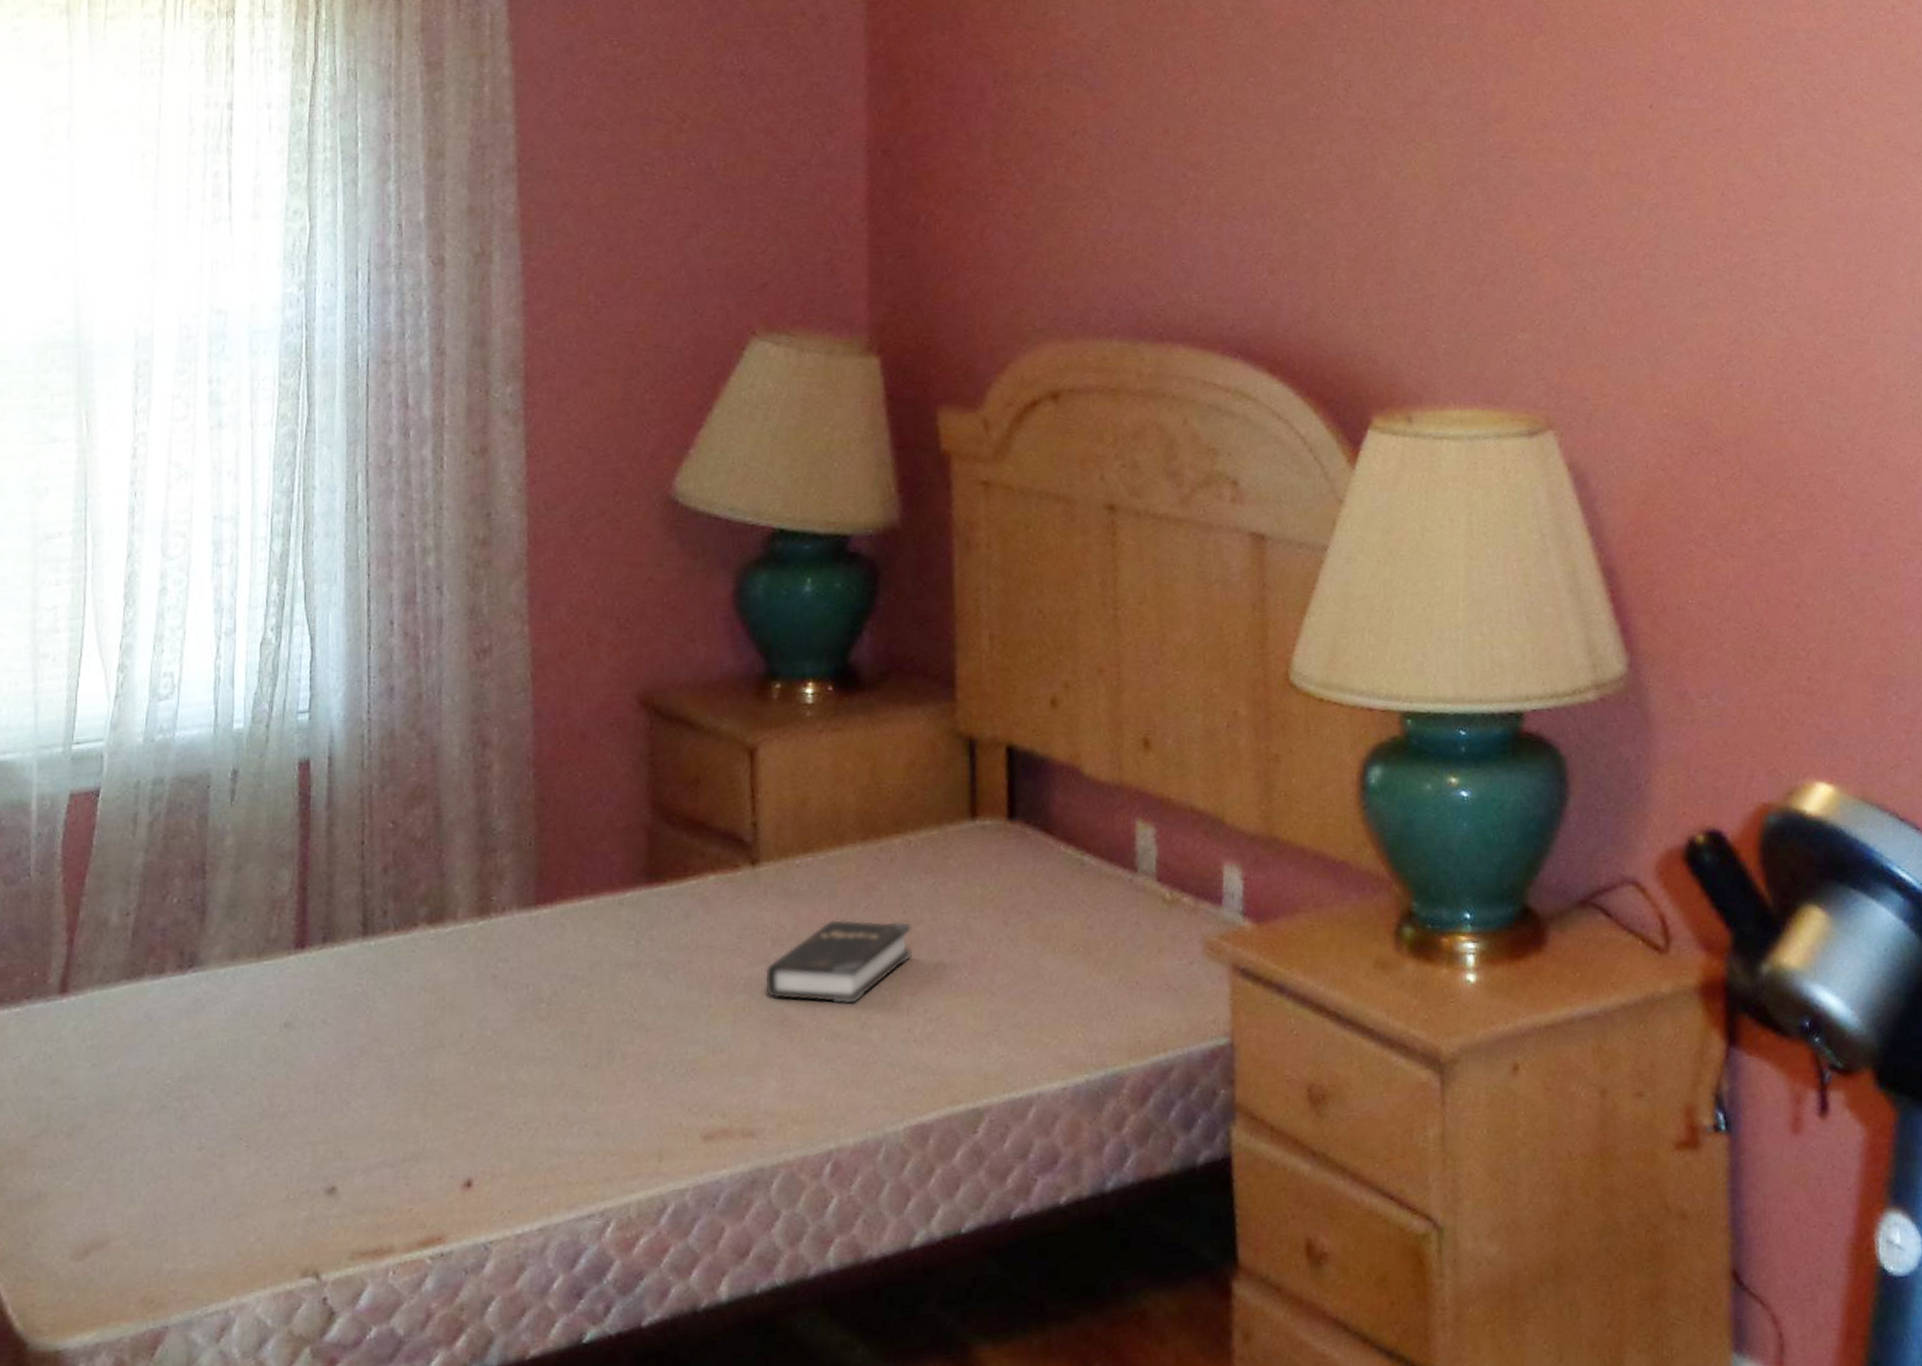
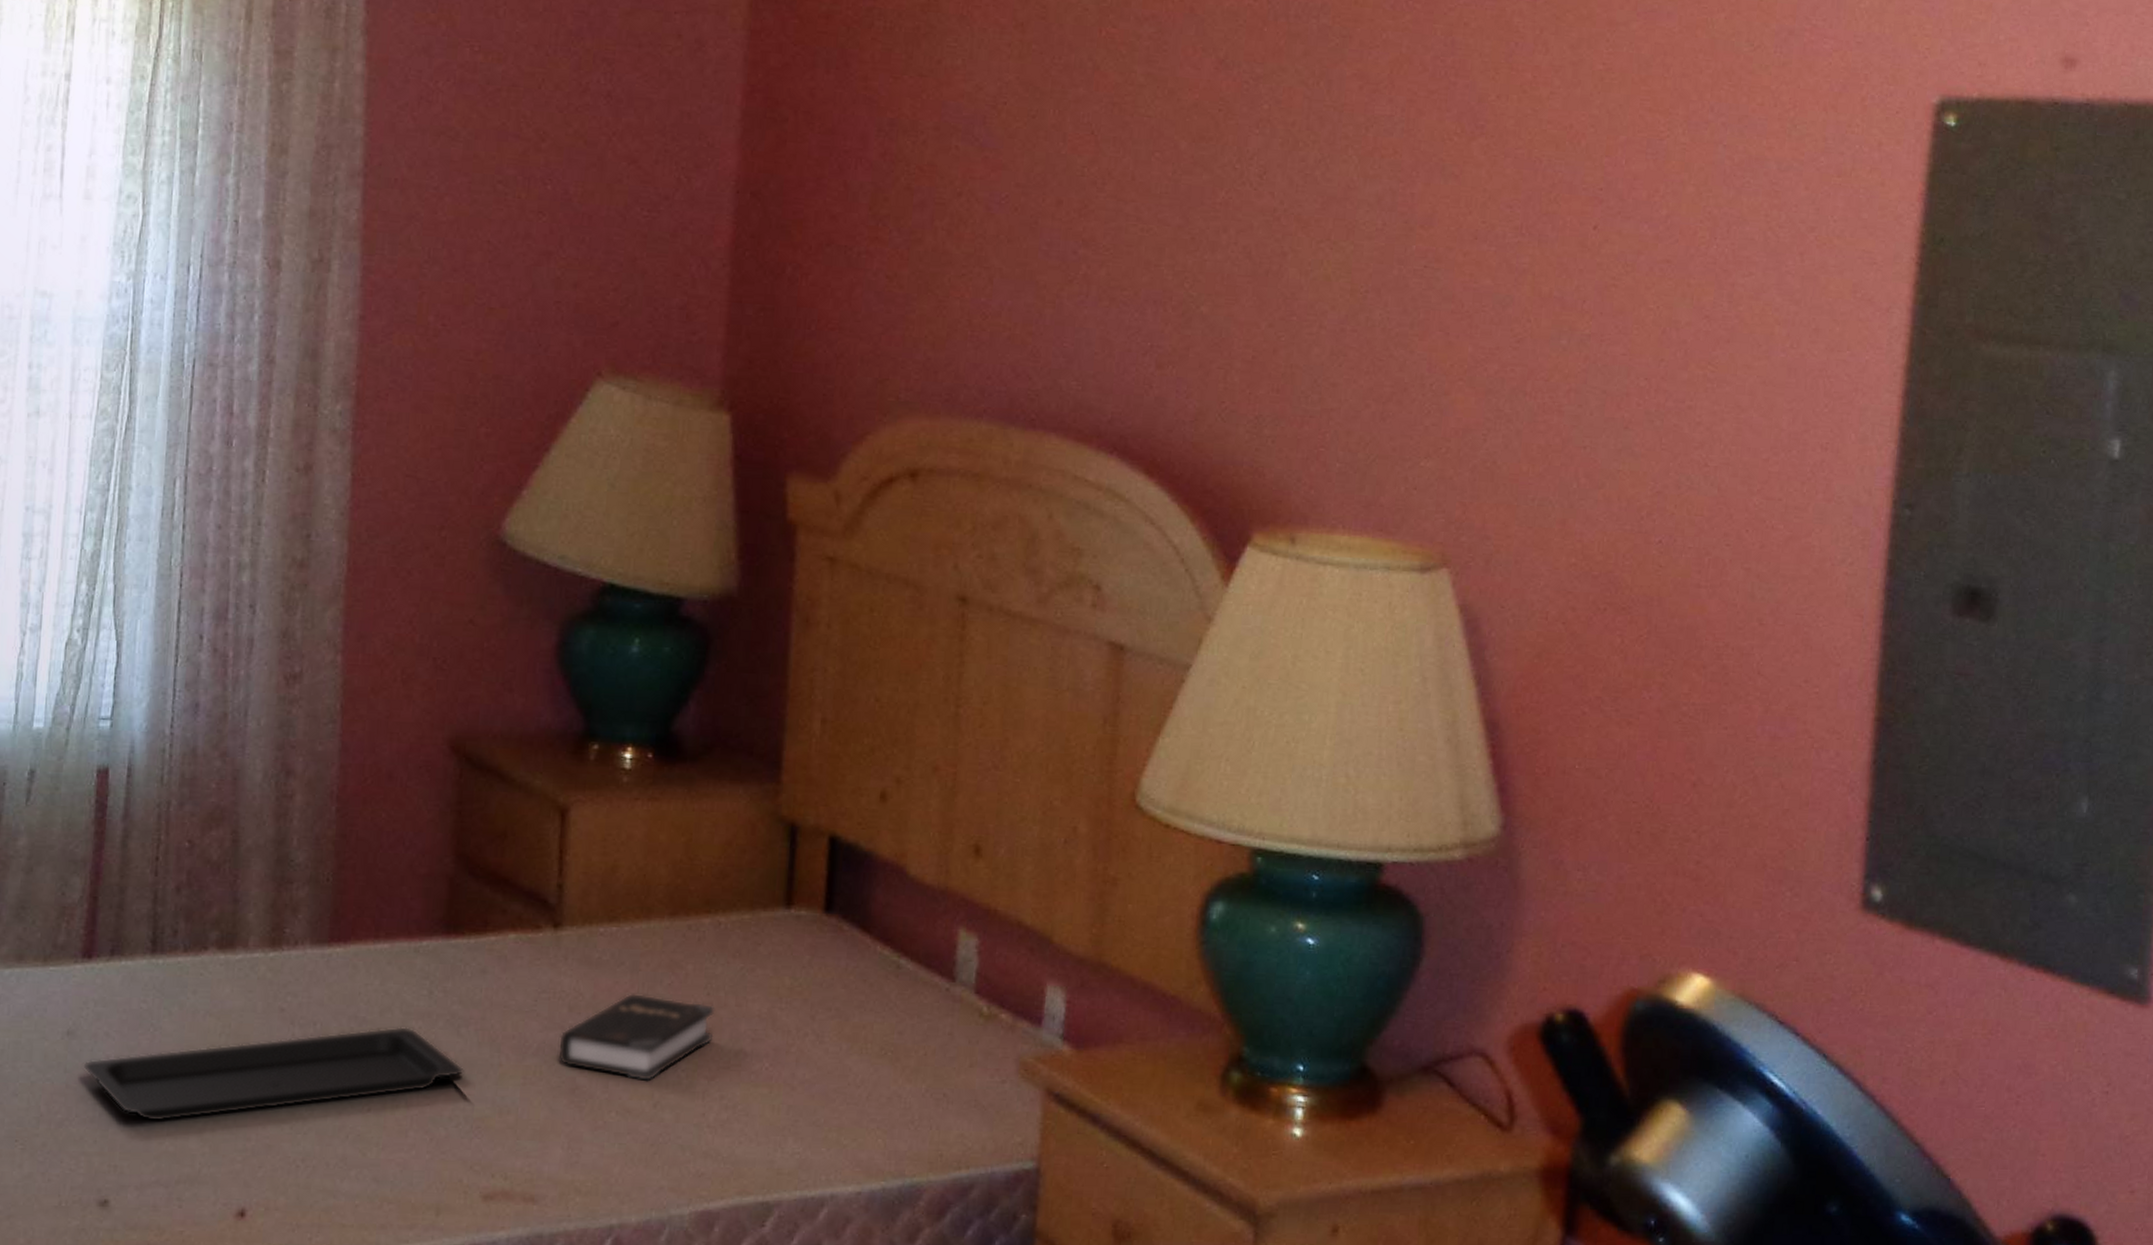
serving tray: none [302,979,676,1103] -> present [83,1027,464,1122]

